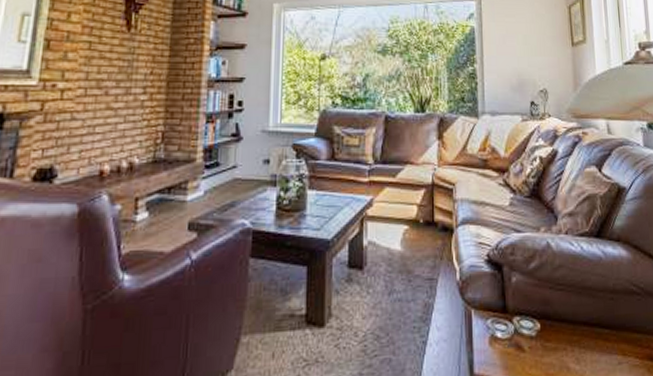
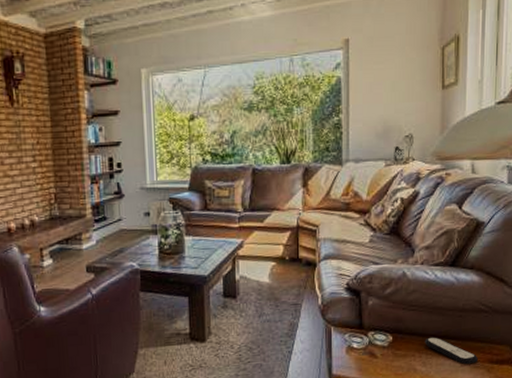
remote control: none [576,325,636,362] -> present [424,337,478,365]

